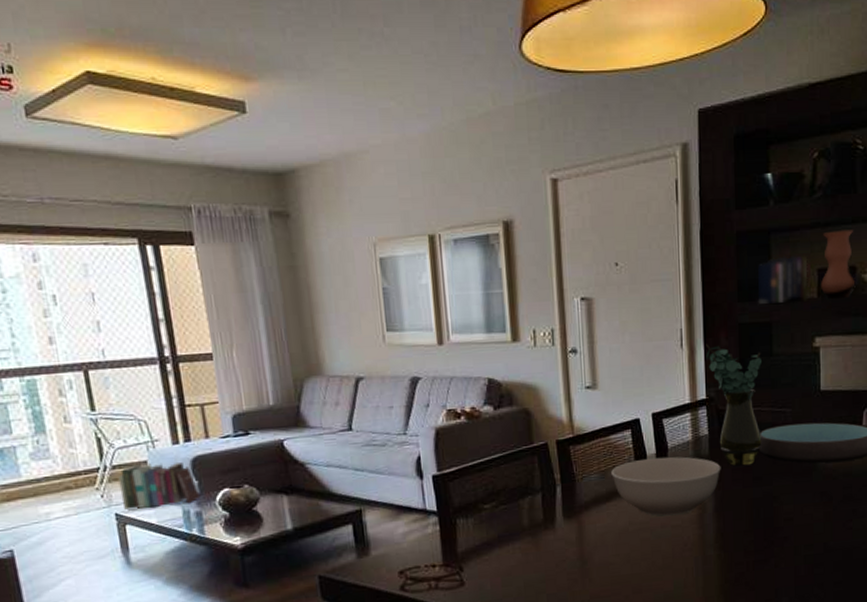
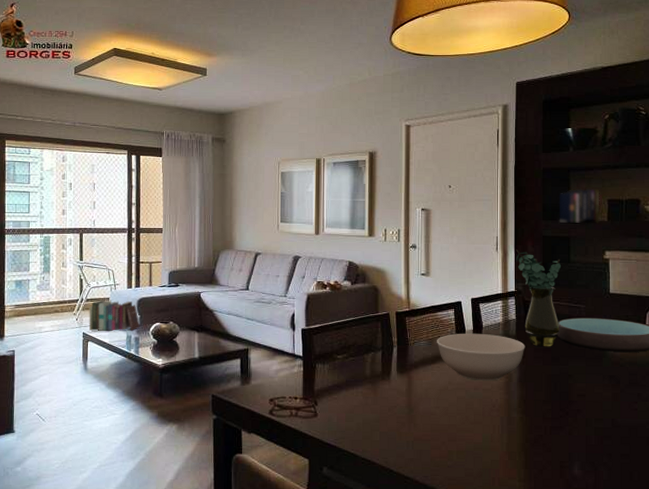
vase: present [820,230,856,300] -> none [610,172,639,224]

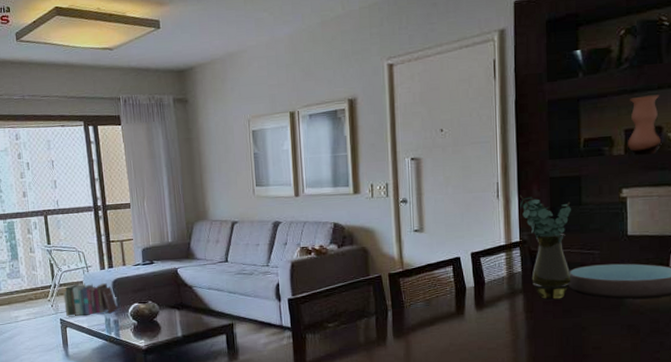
bowl: present [437,333,525,381] -> none [435,289,533,340]
books: present [558,188,600,224] -> none [567,118,616,161]
vase: none [610,172,639,224] -> present [627,95,662,156]

